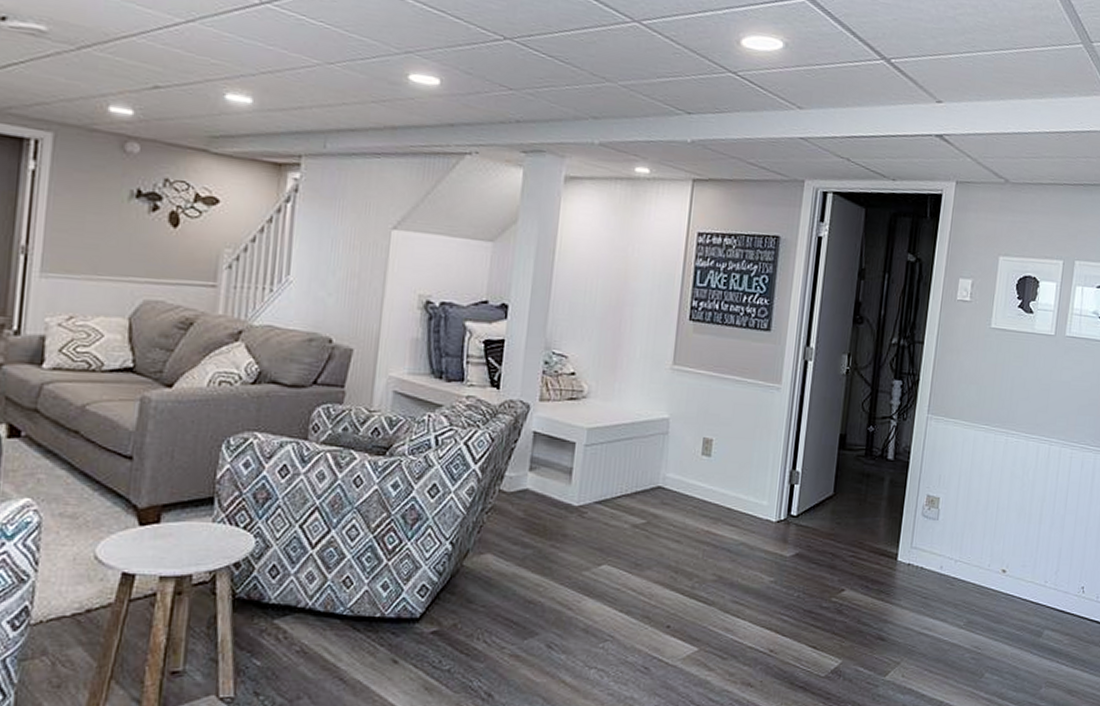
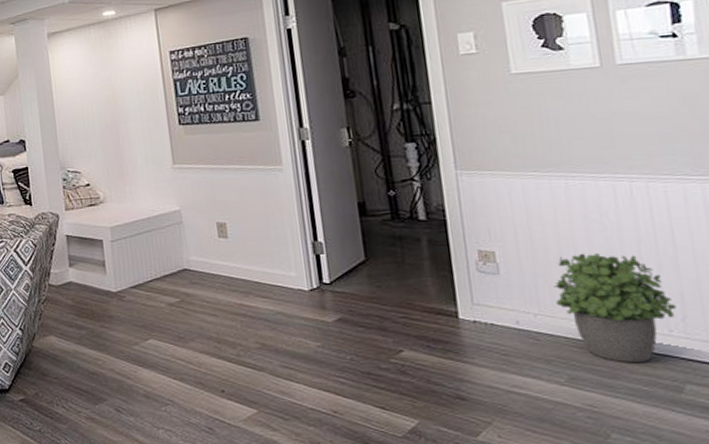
potted plant: none [974,506,1055,610] -> present [554,252,677,363]

